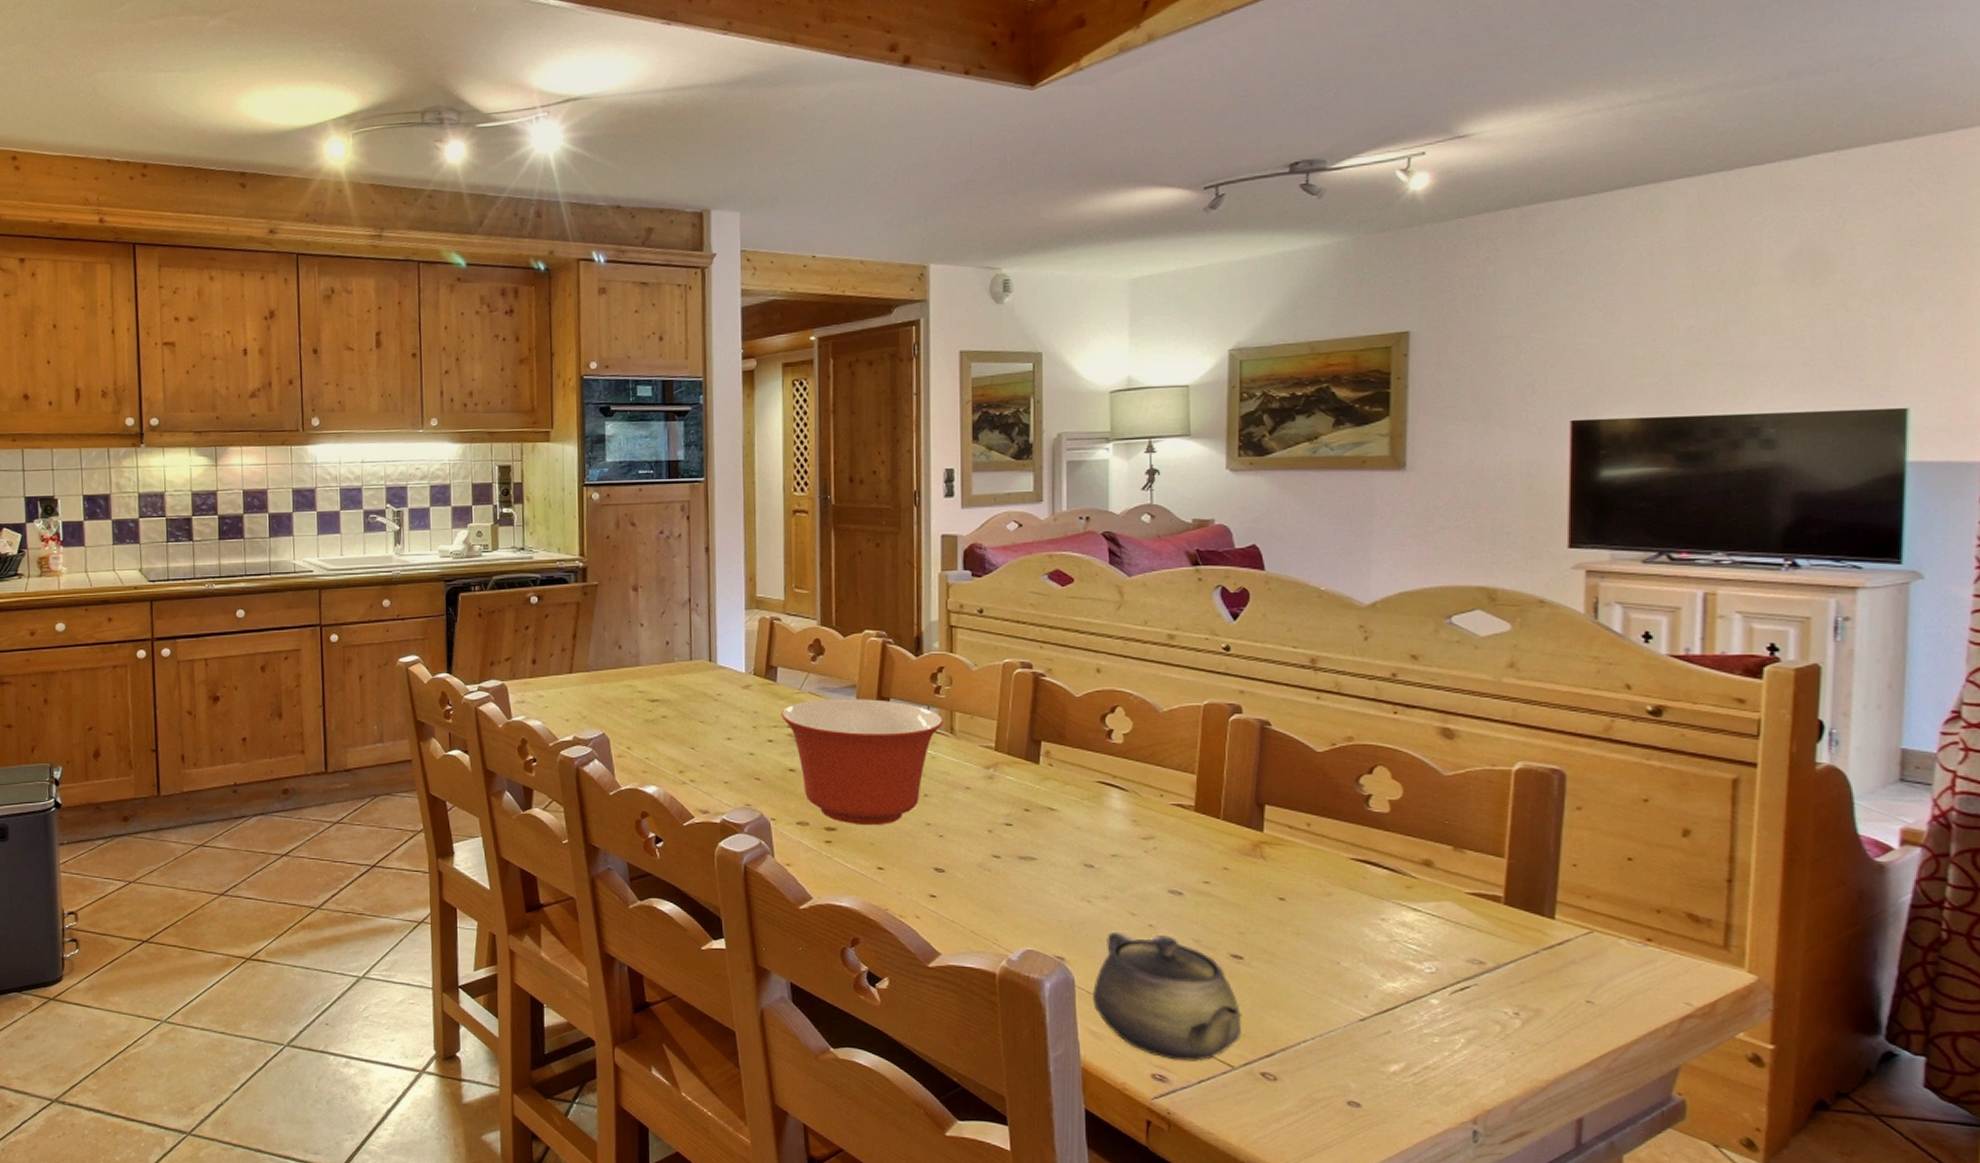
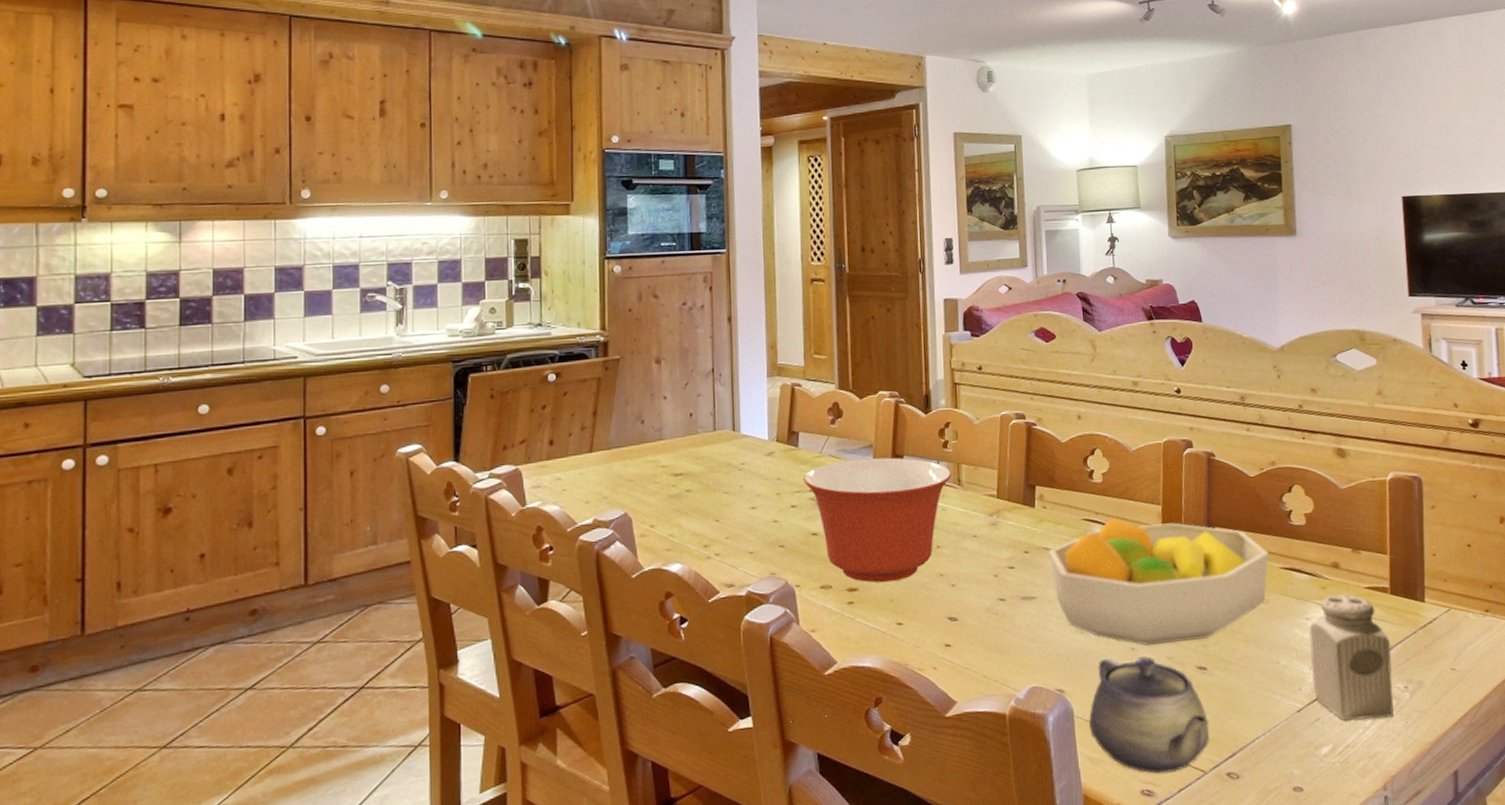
fruit bowl: none [1053,783,1335,926] -> present [1048,517,1269,646]
salt shaker: none [1383,897,1497,1045] -> present [1309,594,1394,721]

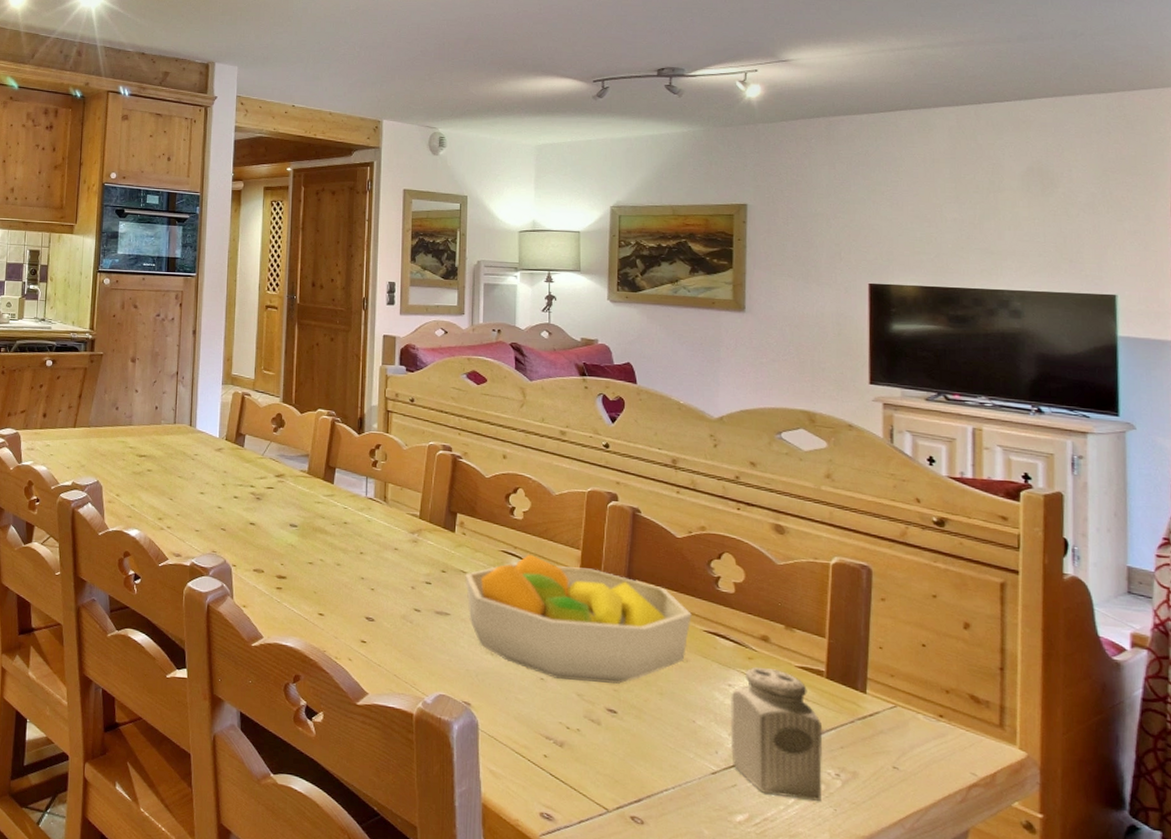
mixing bowl: present [803,457,952,583] -> none [246,464,378,577]
teapot: present [1089,656,1210,774] -> none [493,682,616,803]

